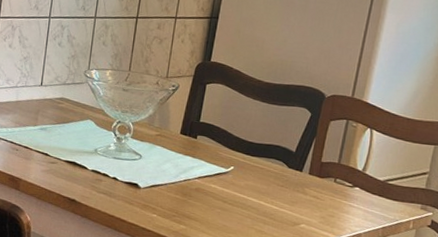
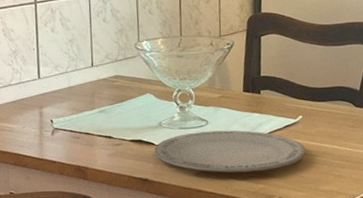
plate: none [86,164,232,213] -> present [155,130,306,173]

